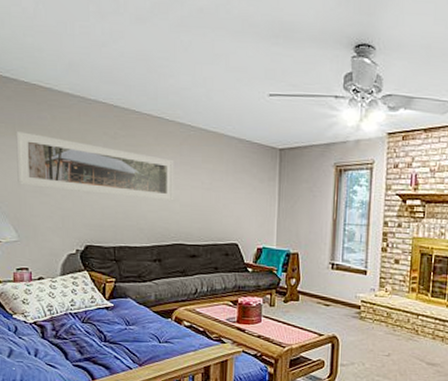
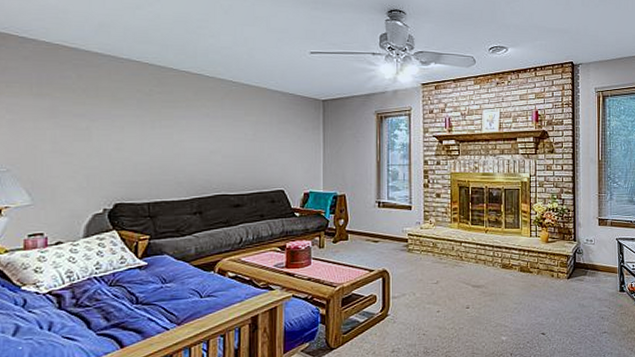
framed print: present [16,130,174,201] -> none [33,90,216,153]

